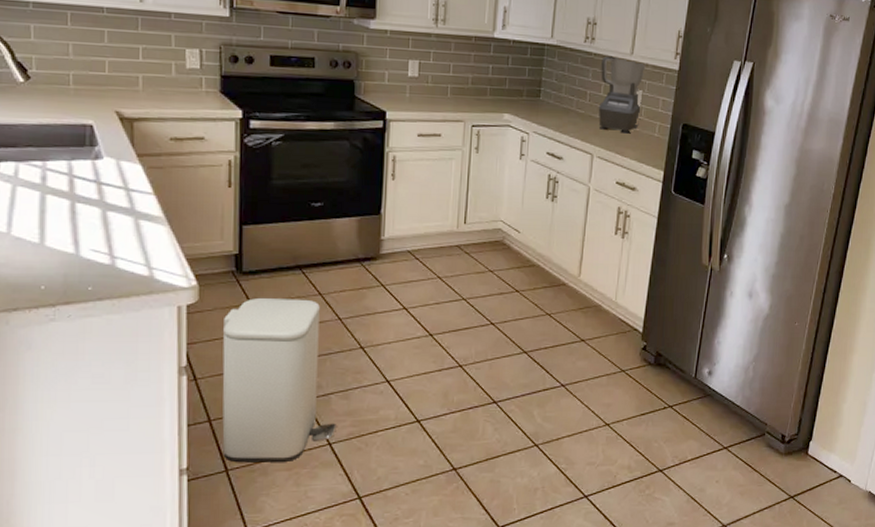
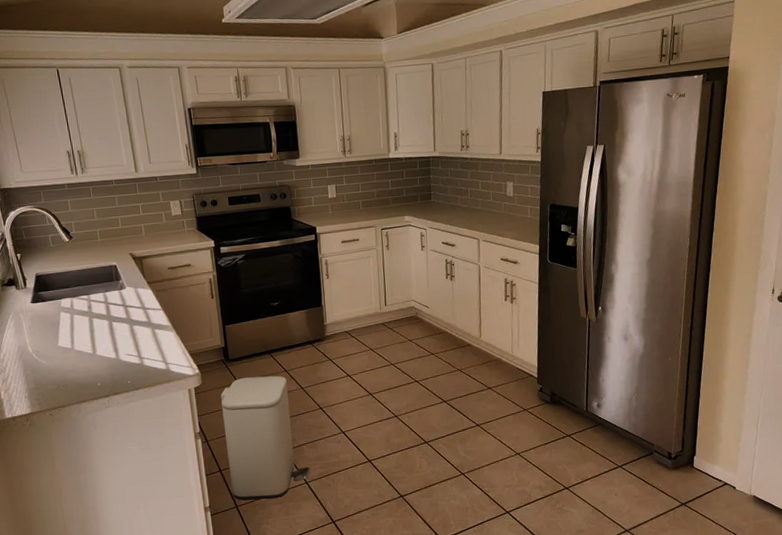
blender: present [598,56,646,134] -> none [476,158,515,219]

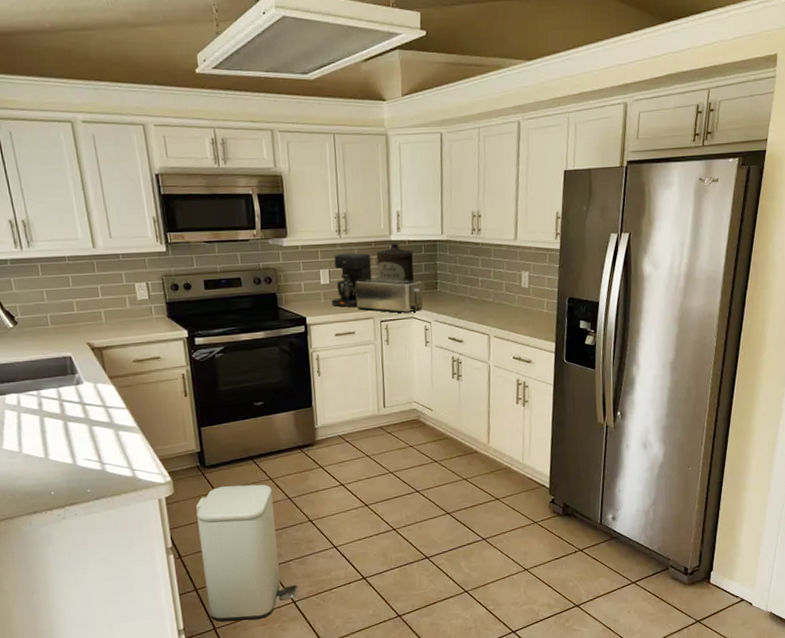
coffee maker: none [338,169,373,218] -> present [331,252,372,308]
toaster: none [358,191,419,222] -> present [355,278,423,314]
canister: none [377,160,410,194] -> present [376,243,414,282]

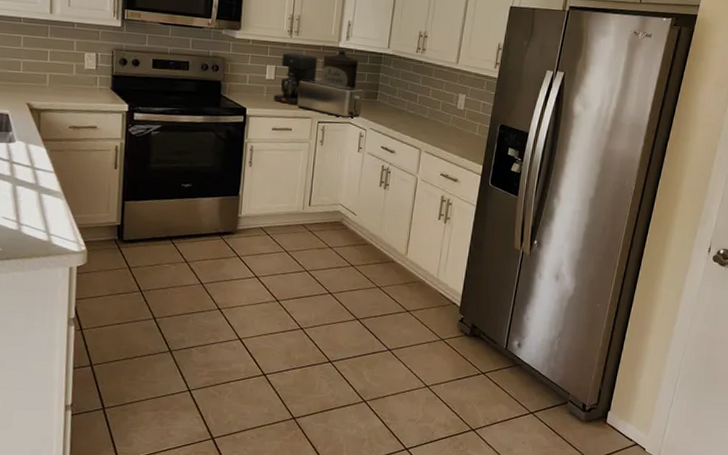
pedal bin: present [196,484,298,622] -> none [101,262,196,404]

